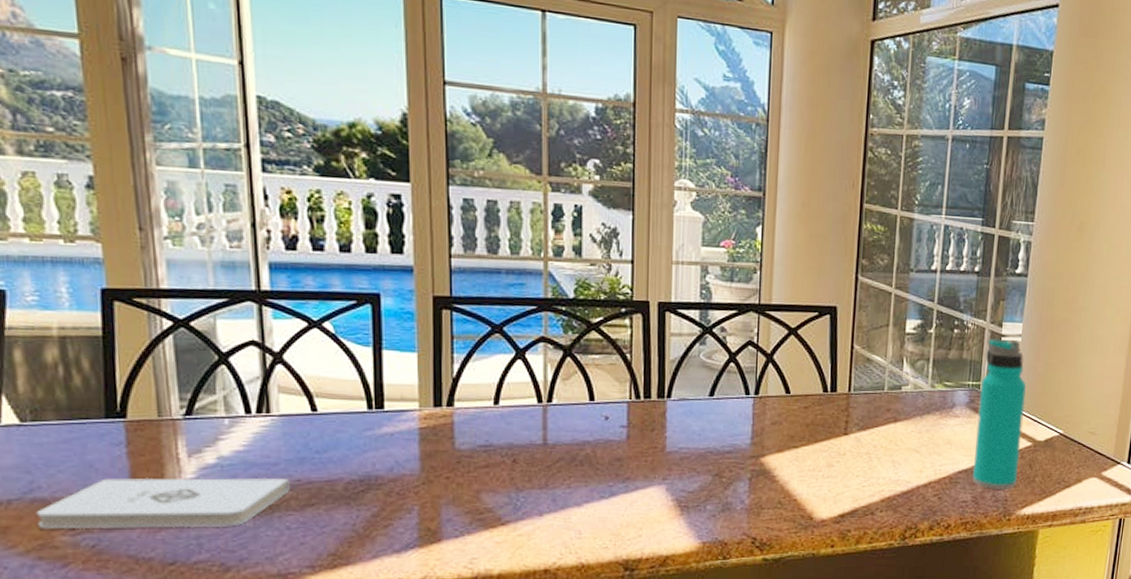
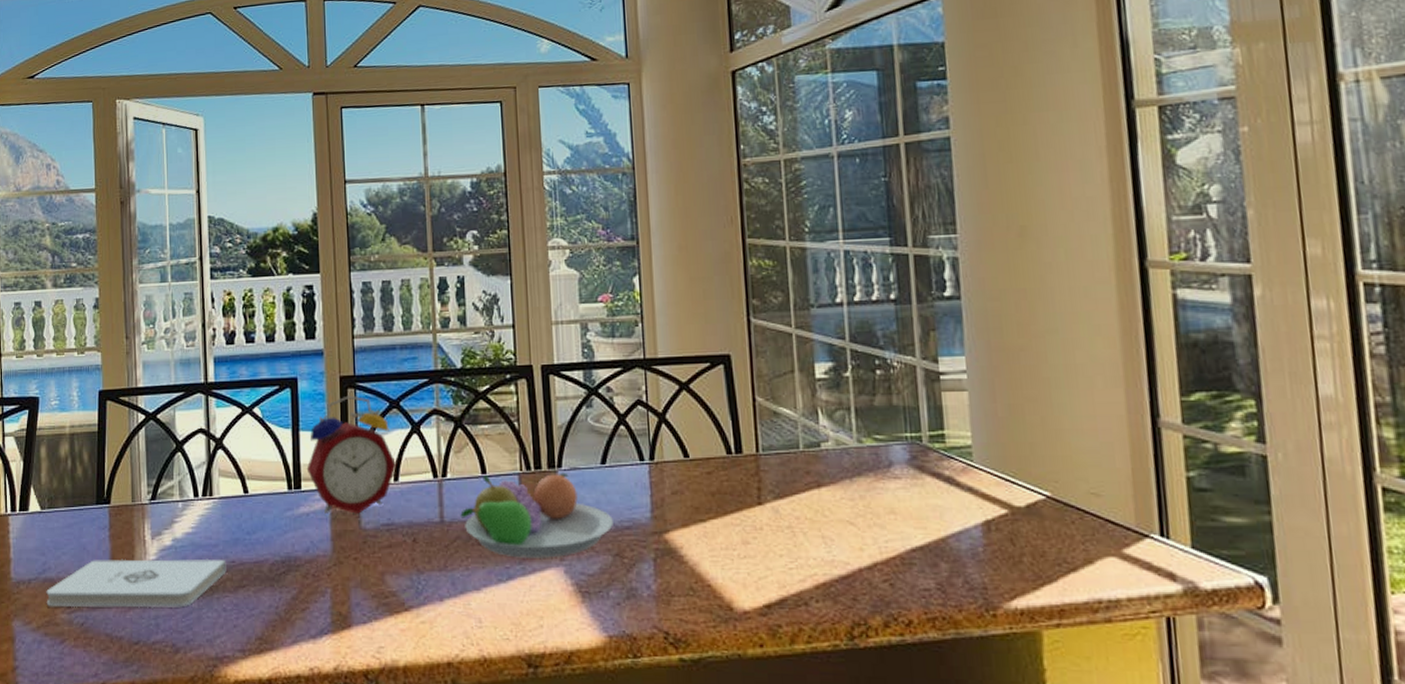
alarm clock: none [390,316,498,435] -> present [306,395,397,514]
fruit bowl: none [565,402,716,478] -> present [460,472,613,558]
water bottle: present [972,338,1026,489] -> none [922,377,998,573]

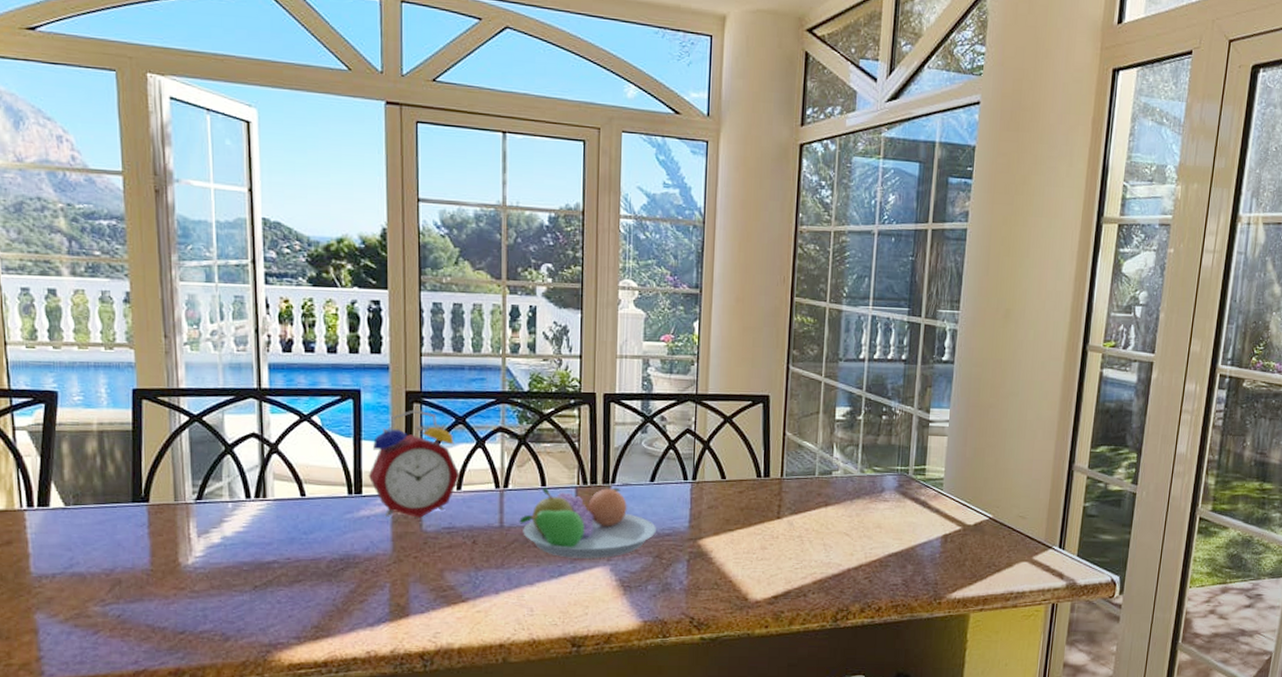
notepad: present [46,558,226,608] -> none [74,555,281,601]

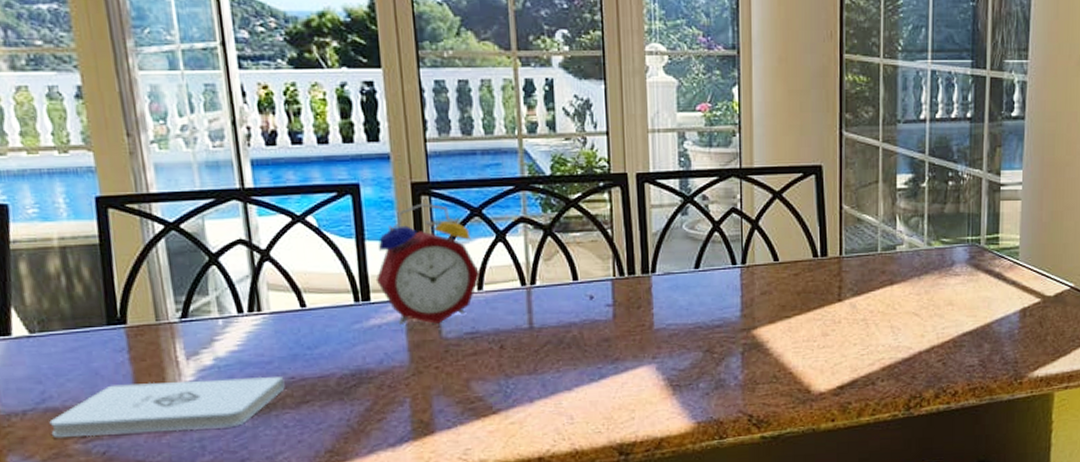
notepad: none [74,555,281,601] -> present [49,376,285,437]
fruit bowl: present [519,487,656,559] -> none [550,277,705,358]

